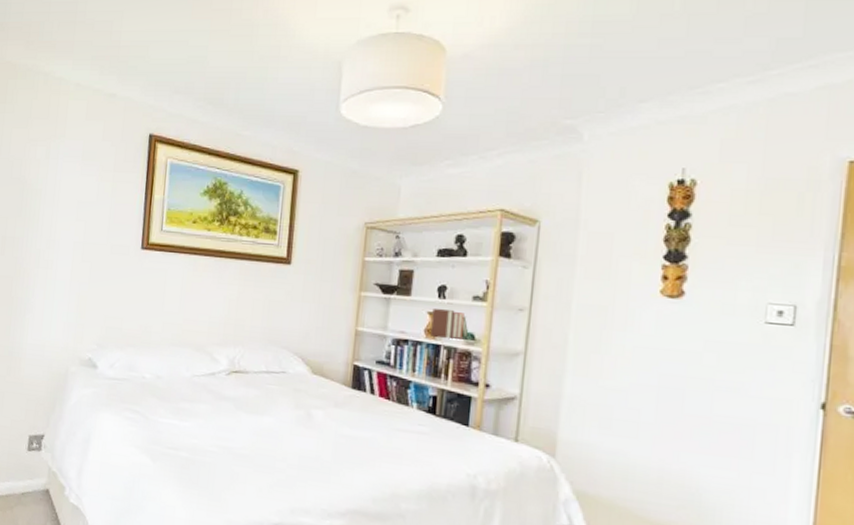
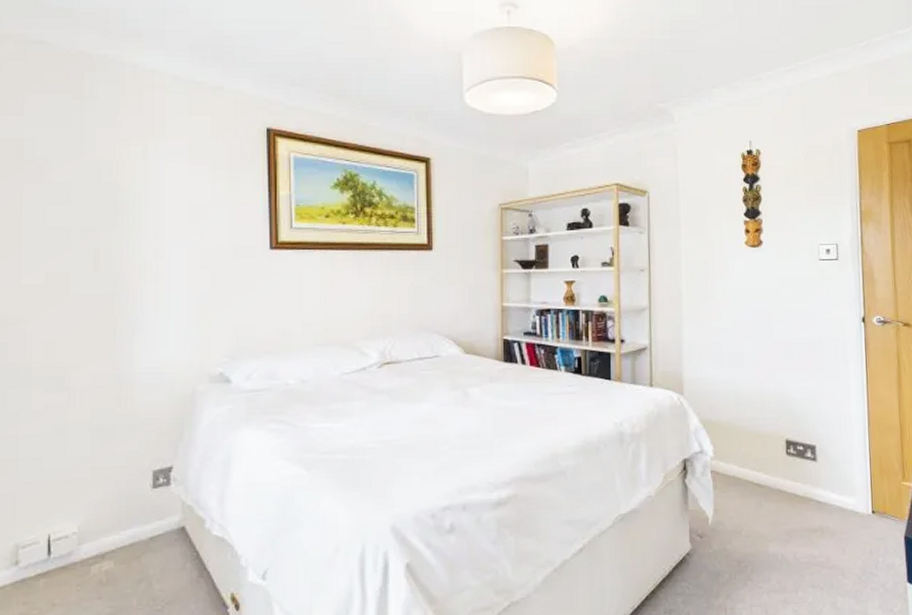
books: present [430,308,469,340] -> none [569,276,602,304]

